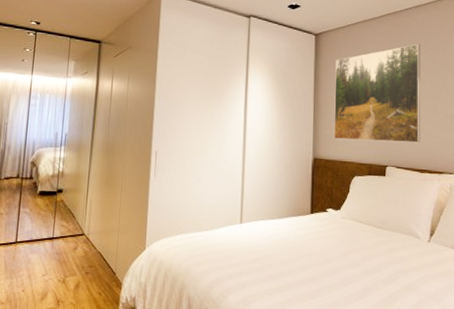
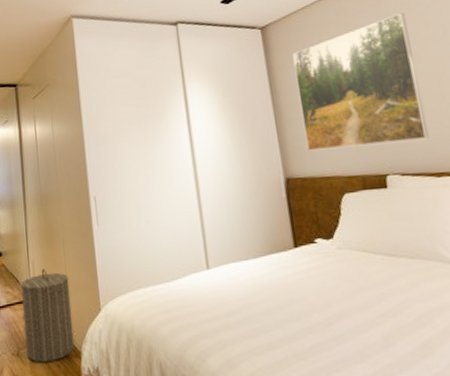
laundry hamper: none [72,208,122,290] -> present [21,269,75,363]

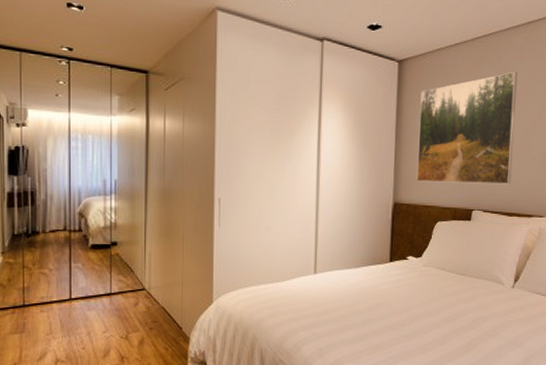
laundry hamper: present [21,269,75,363] -> none [135,261,185,346]

